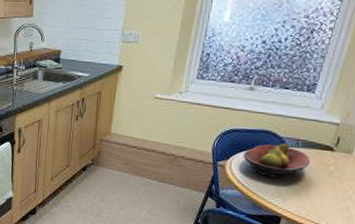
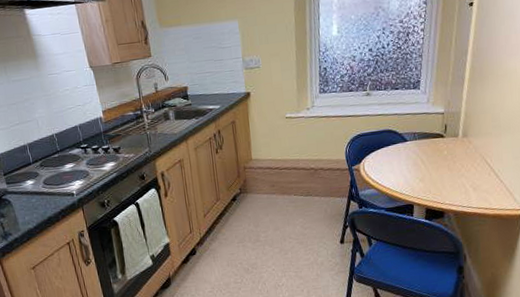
fruit bowl: present [243,143,310,178] -> none [373,138,427,172]

